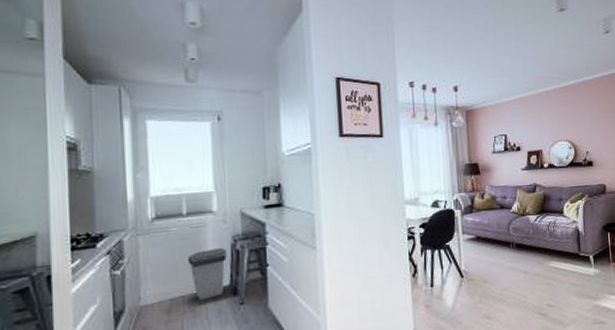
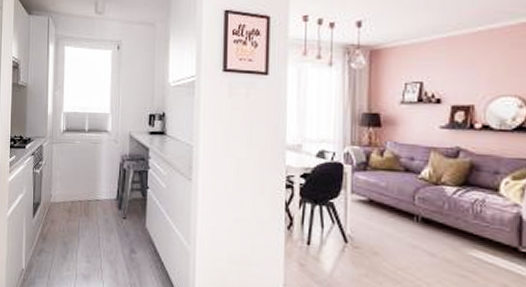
trash can: present [188,247,227,300] -> none [87,164,116,208]

